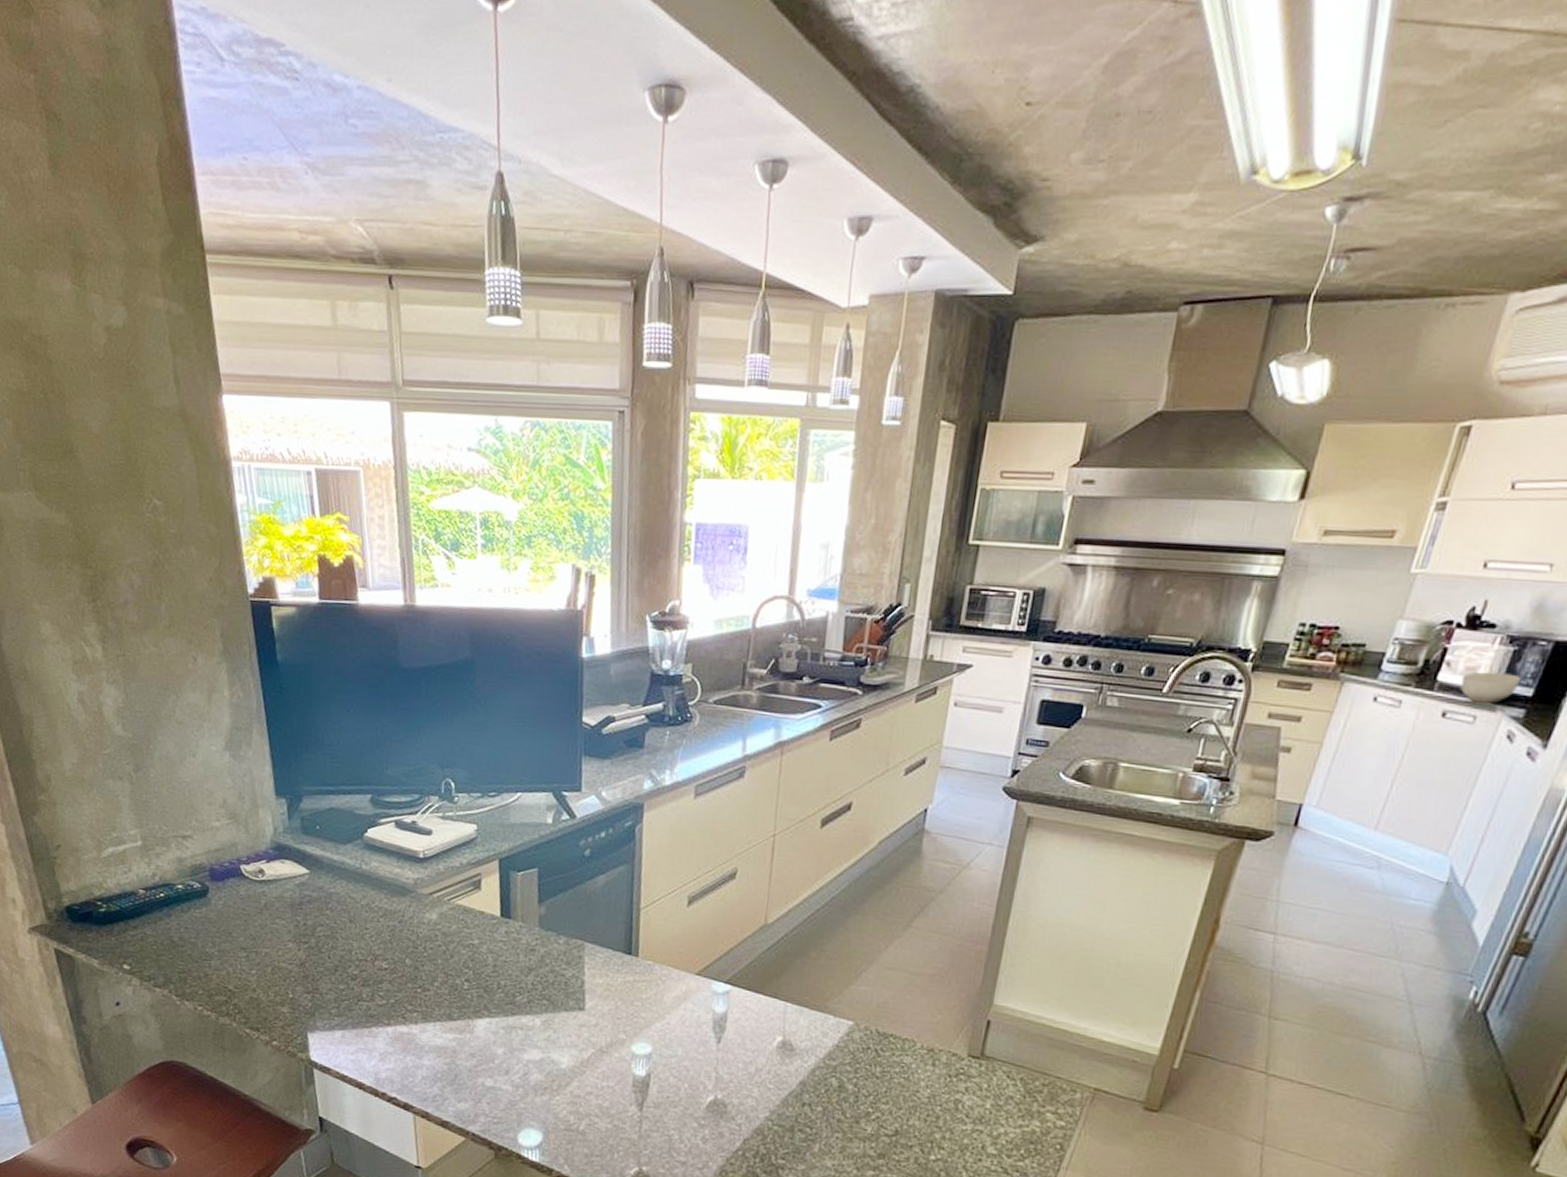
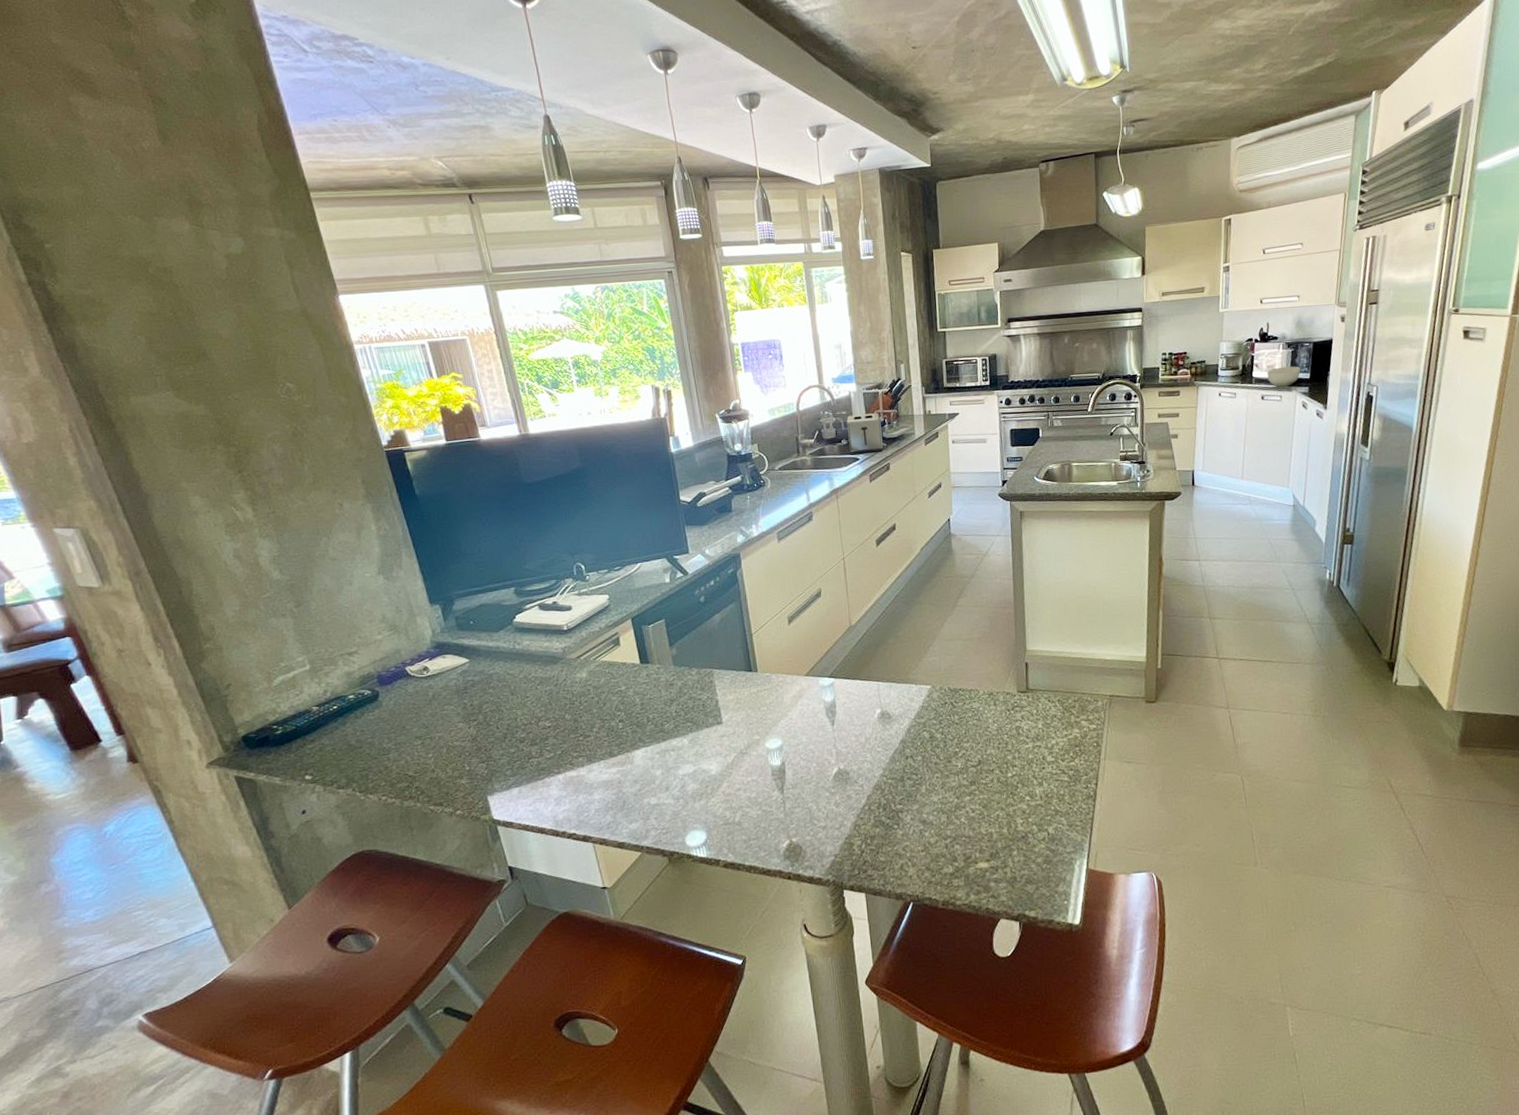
toaster: none [809,644,863,703] -> present [846,413,883,455]

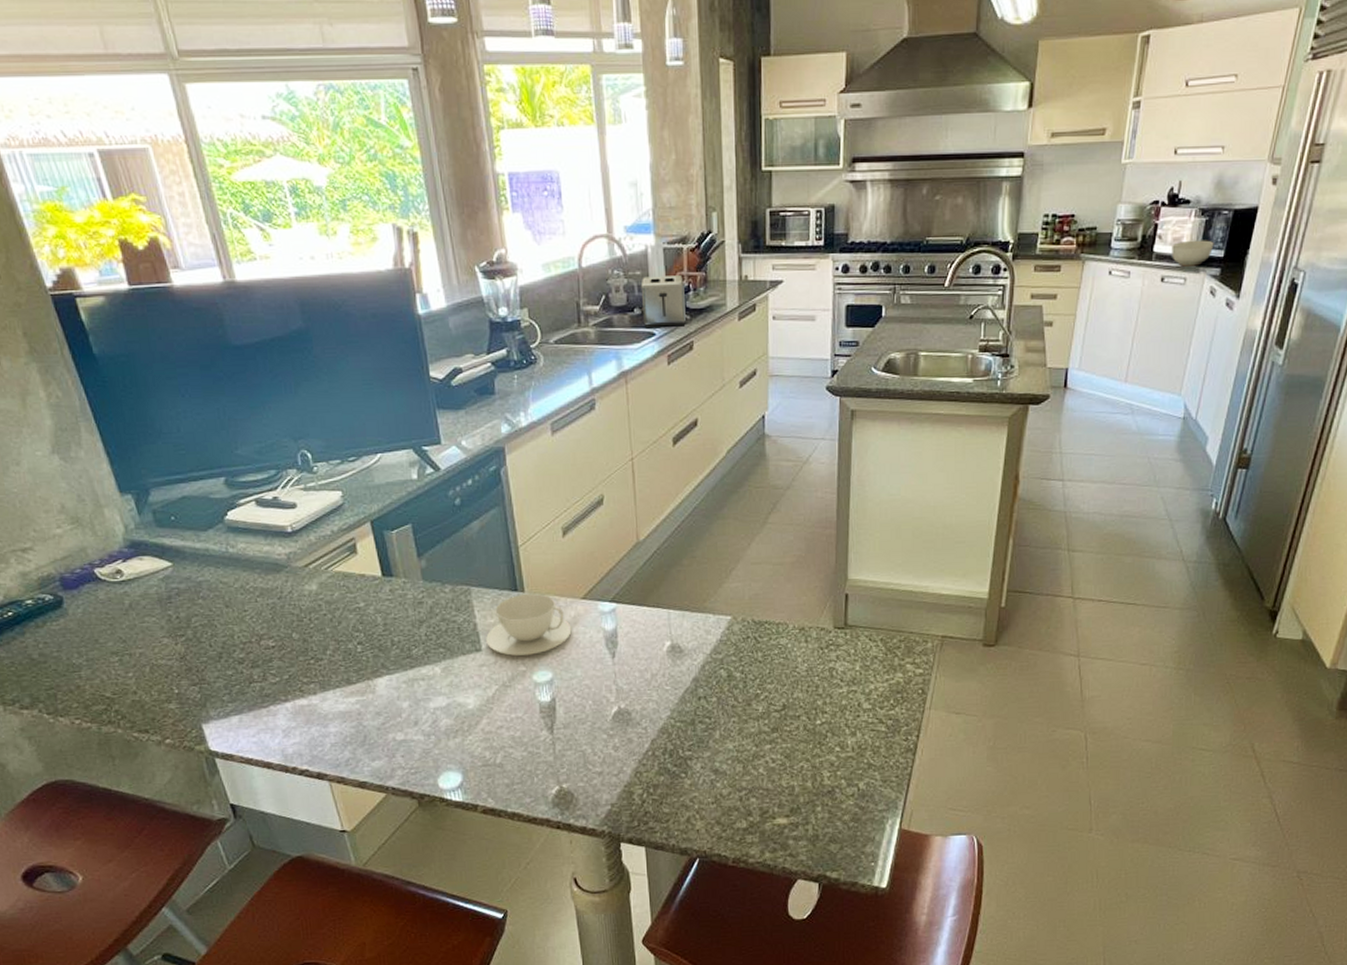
teacup: none [726,672,797,727] -> present [486,593,572,656]

